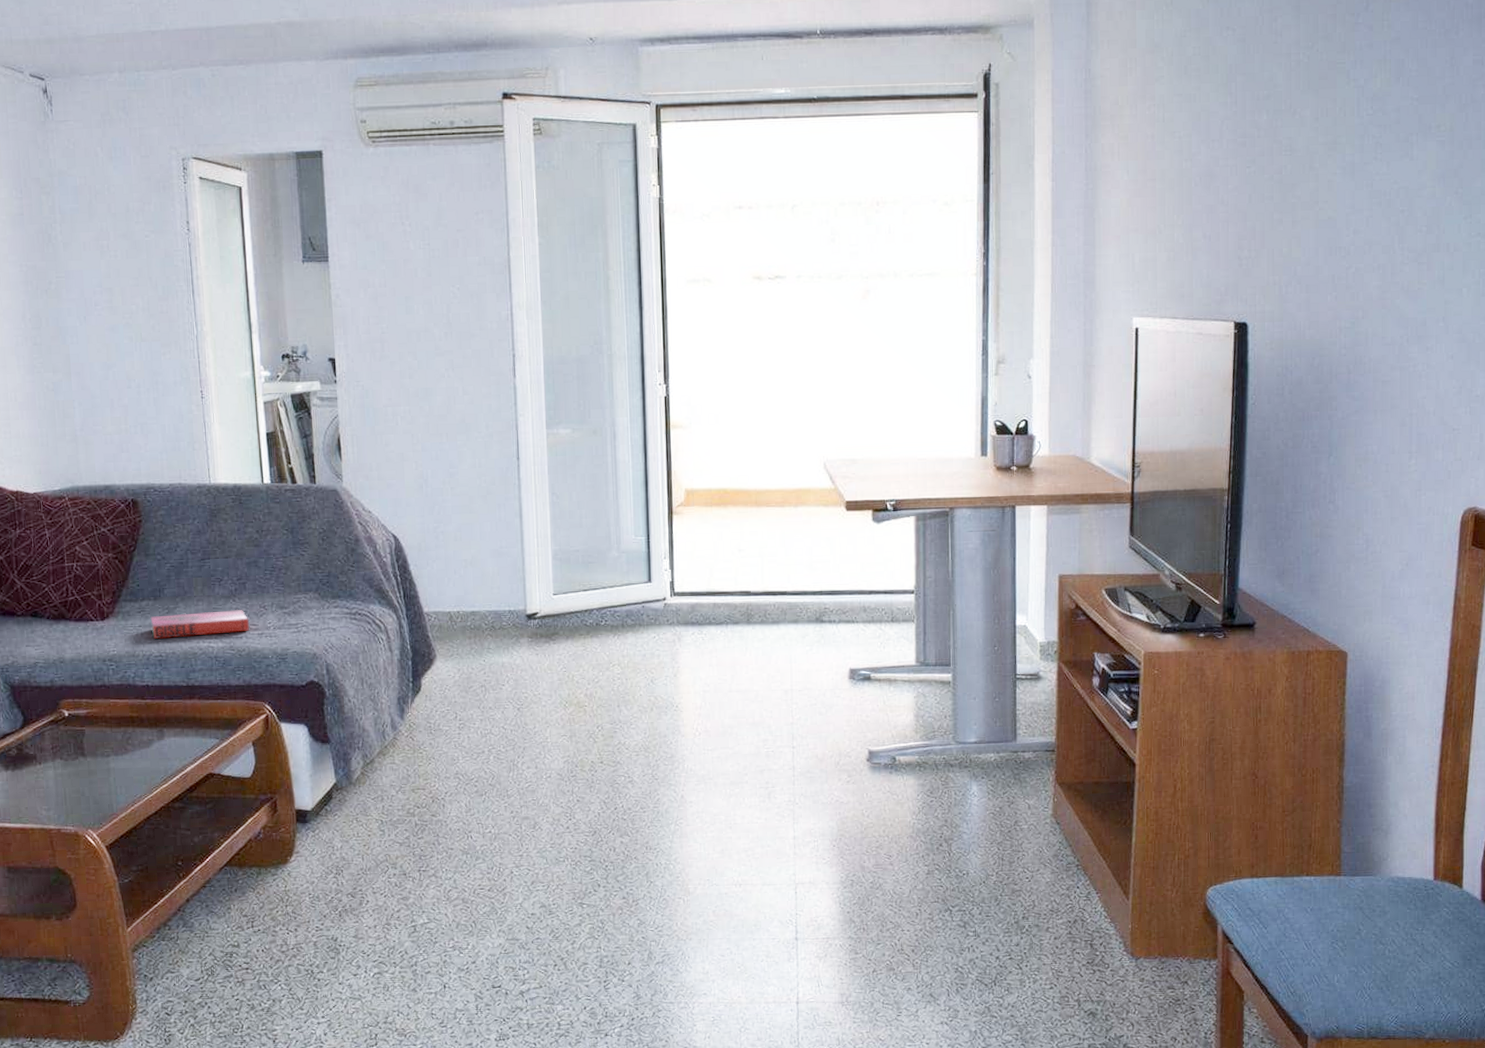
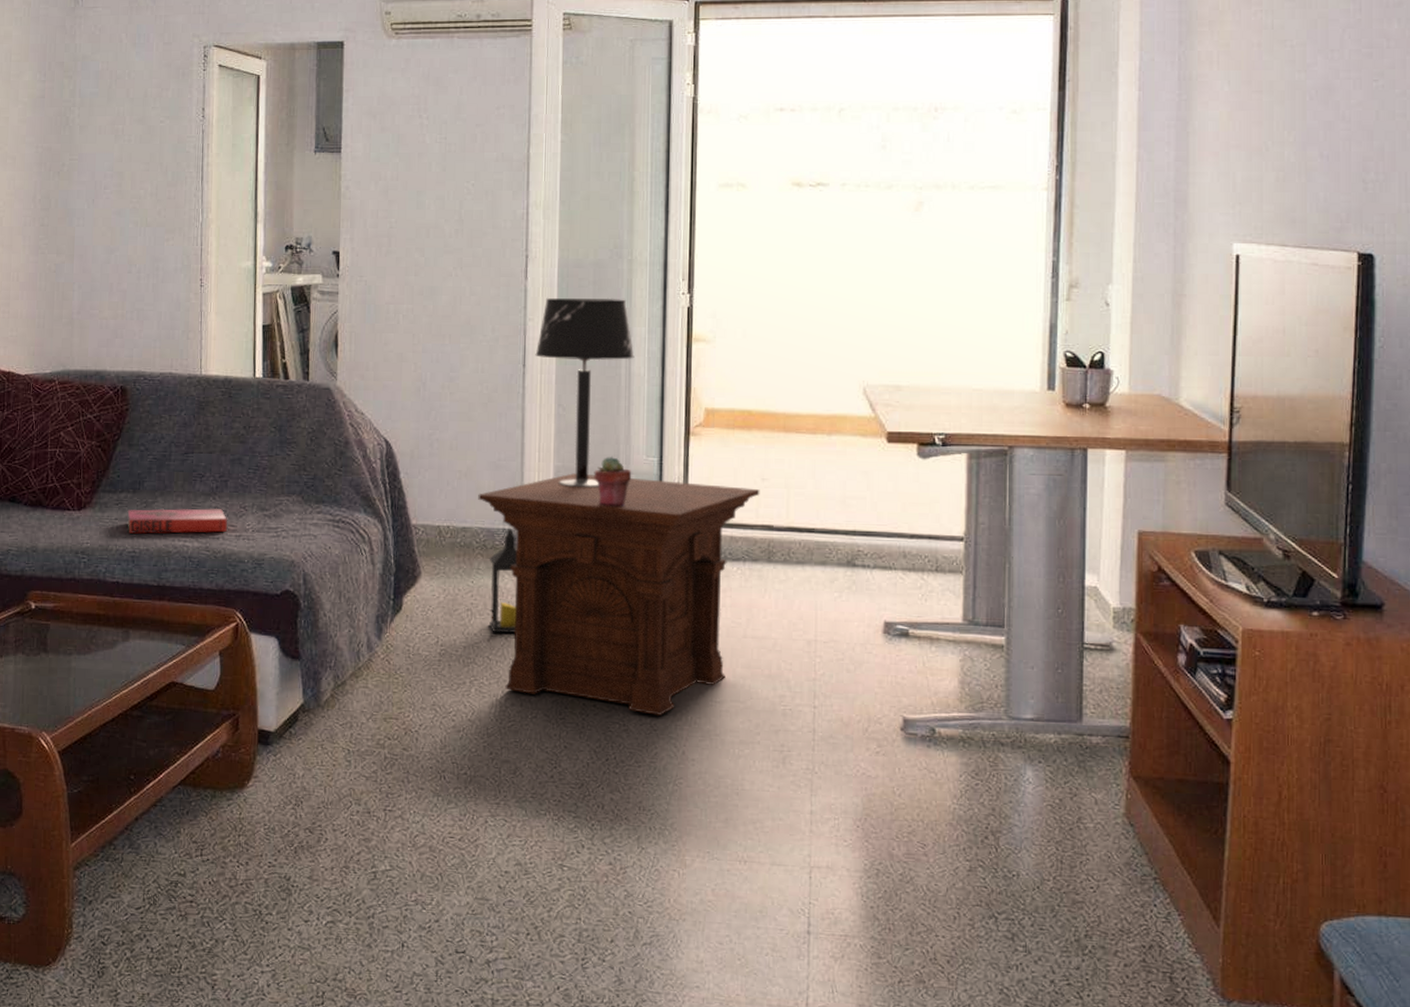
side table: none [484,555,738,766] -> present [478,473,760,715]
lantern: none [498,610,526,705] -> present [489,529,517,633]
table lamp: none [528,391,619,569] -> present [535,298,635,488]
potted succulent: none [588,537,623,584] -> present [594,456,632,507]

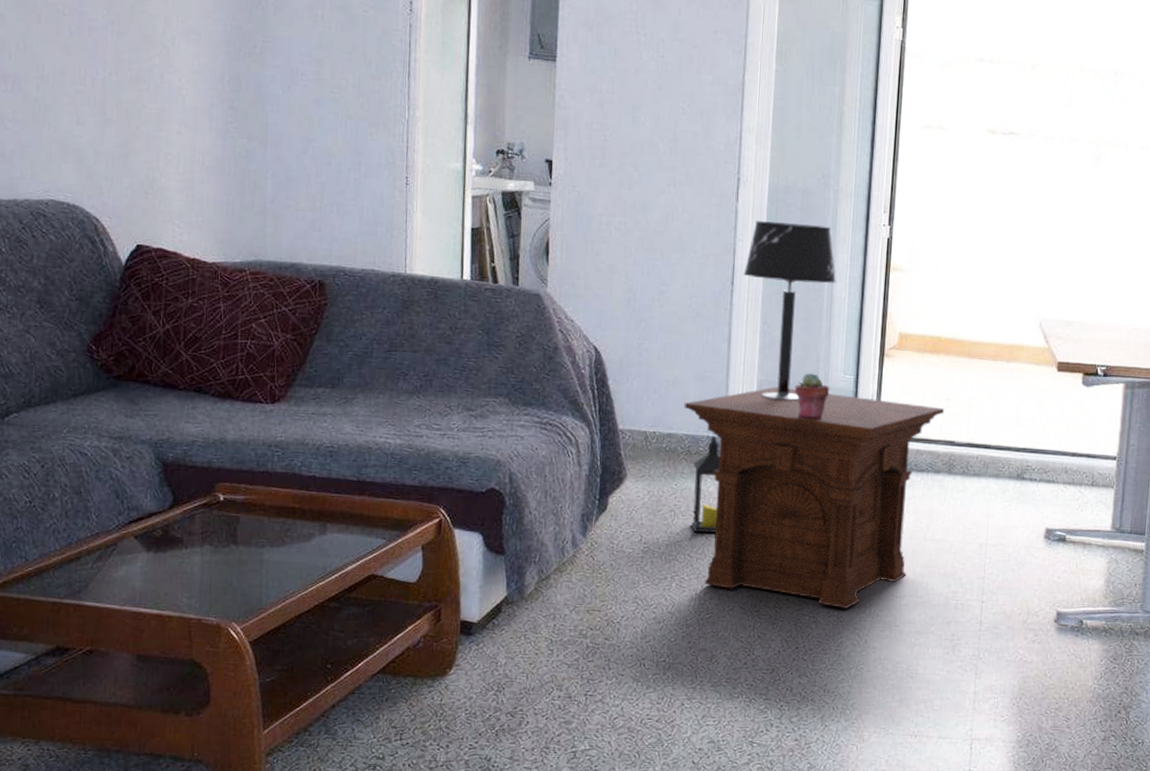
hardback book: present [127,508,227,534] -> none [325,405,431,431]

